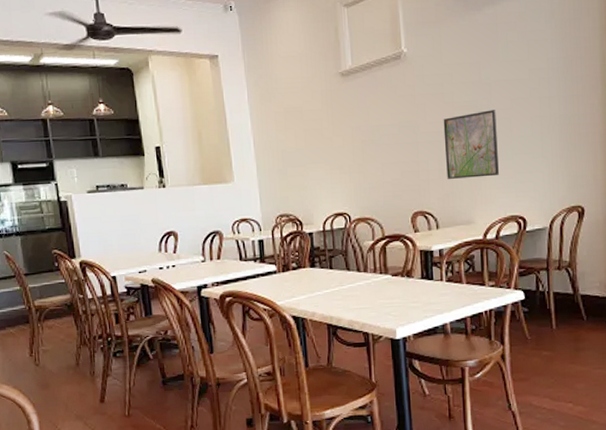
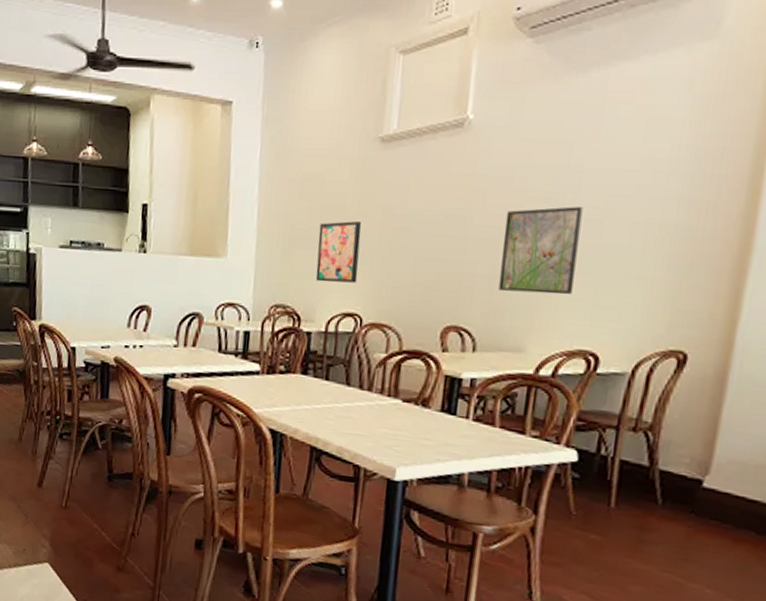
wall art: none [305,140,341,192] -> present [315,221,362,283]

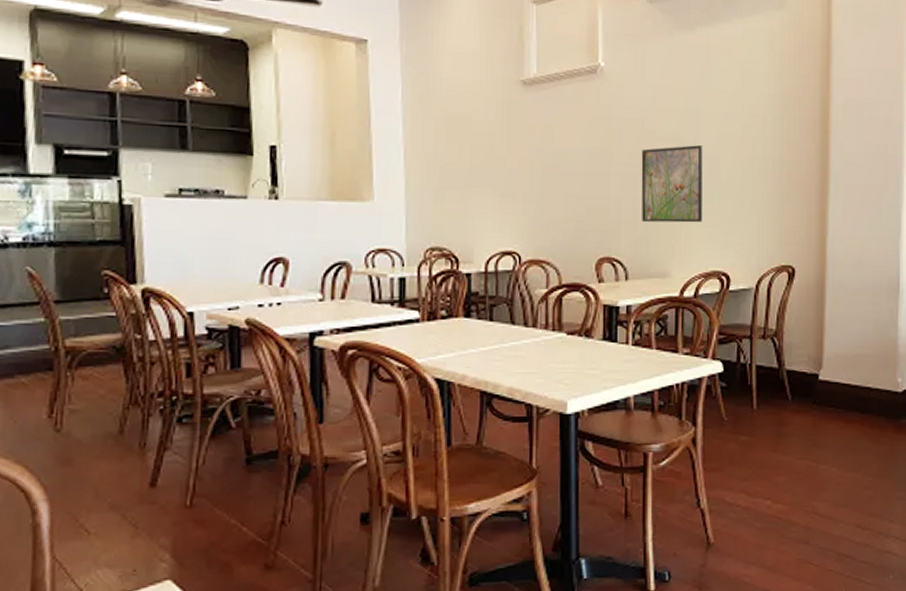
wall art: present [315,221,362,283] -> none [470,161,513,222]

